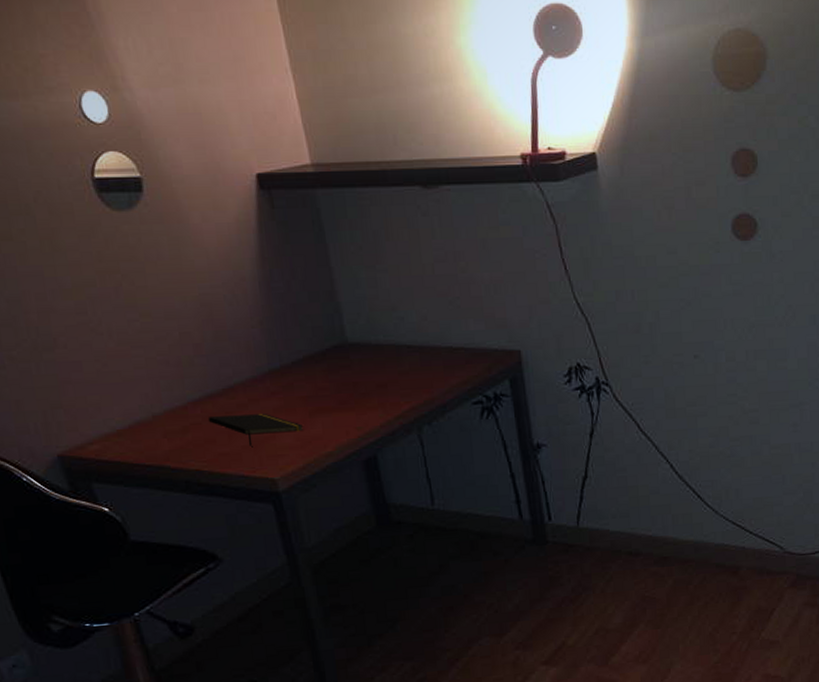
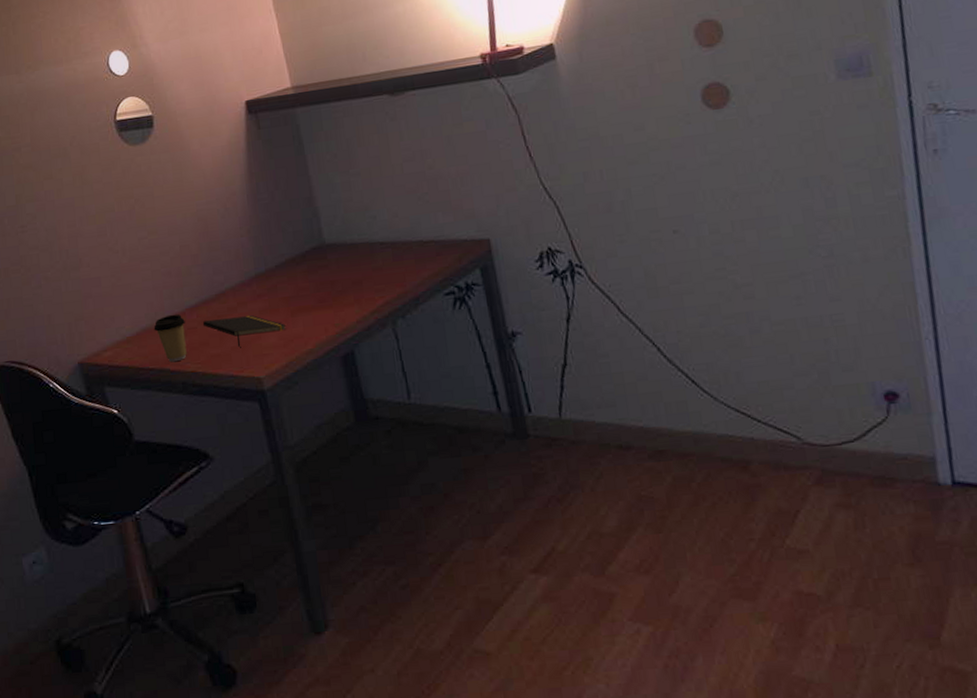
coffee cup: none [149,407,190,460] -> present [153,314,187,363]

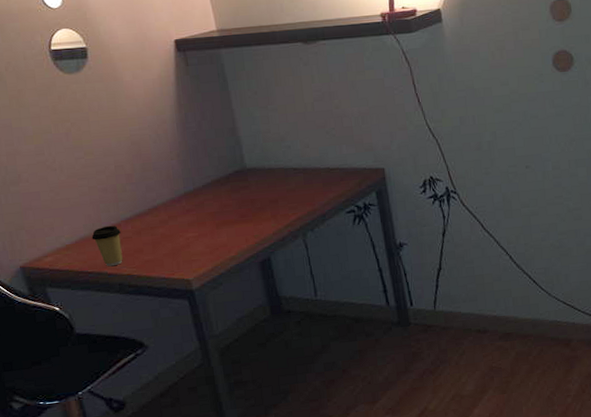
notepad: present [202,315,287,347] -> none [136,227,213,254]

